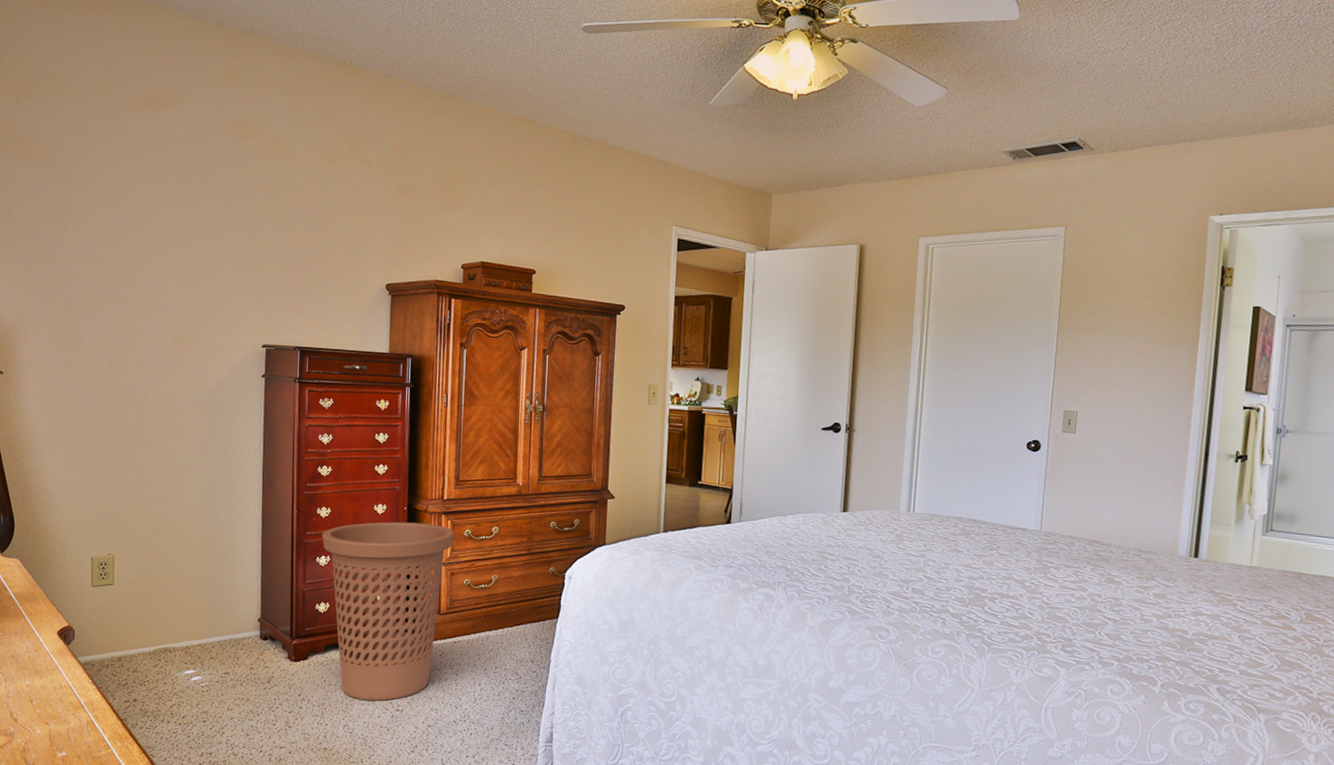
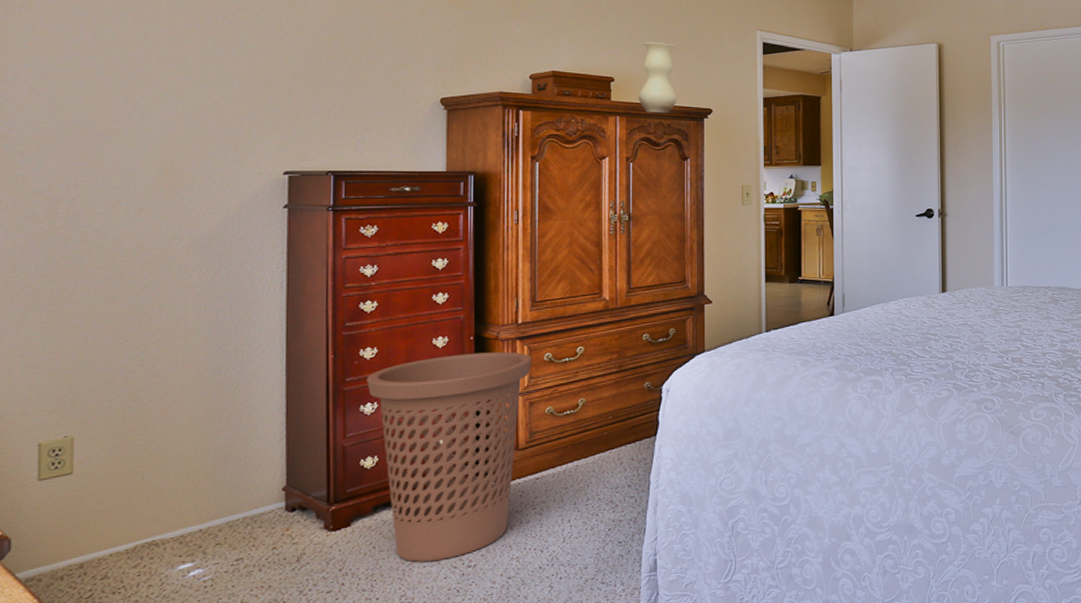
vase: none [556,235,595,308] -> present [638,42,678,114]

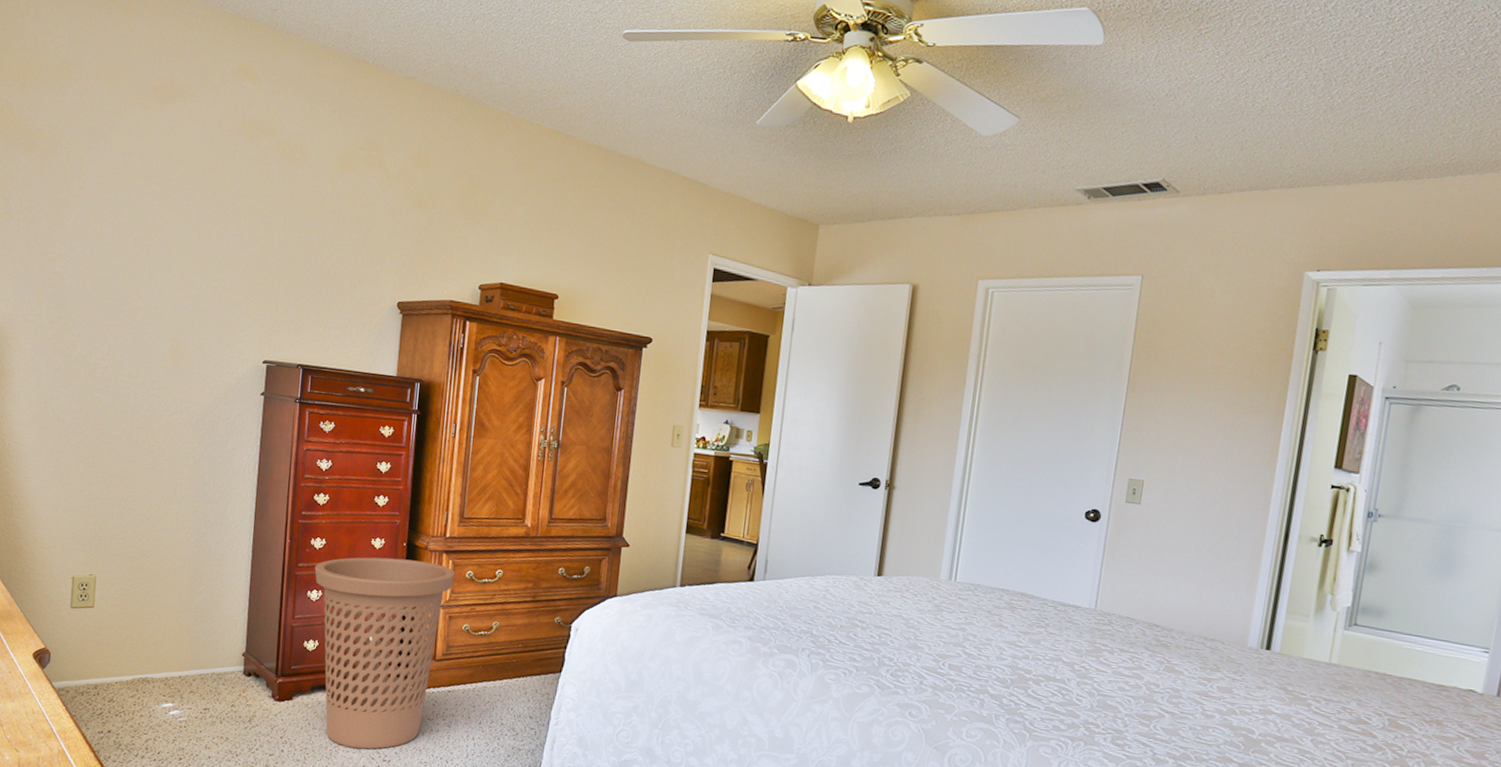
vase: present [638,42,678,114] -> none [579,259,624,339]

